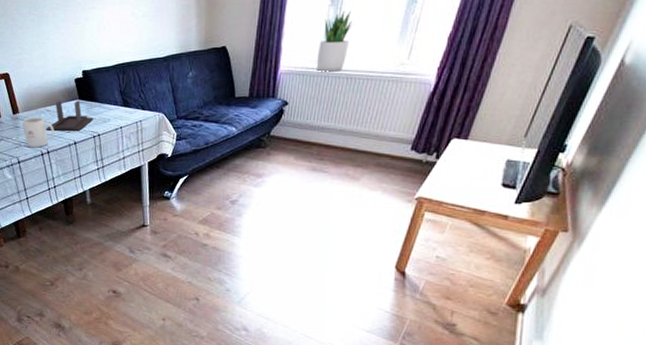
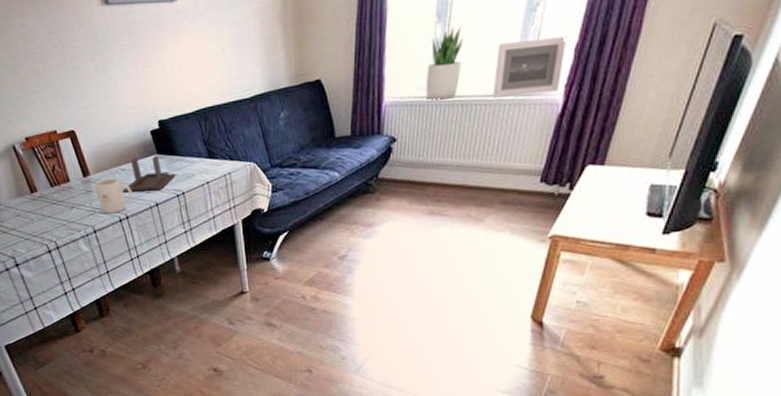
picture frame: none [374,27,442,74] -> present [492,37,567,98]

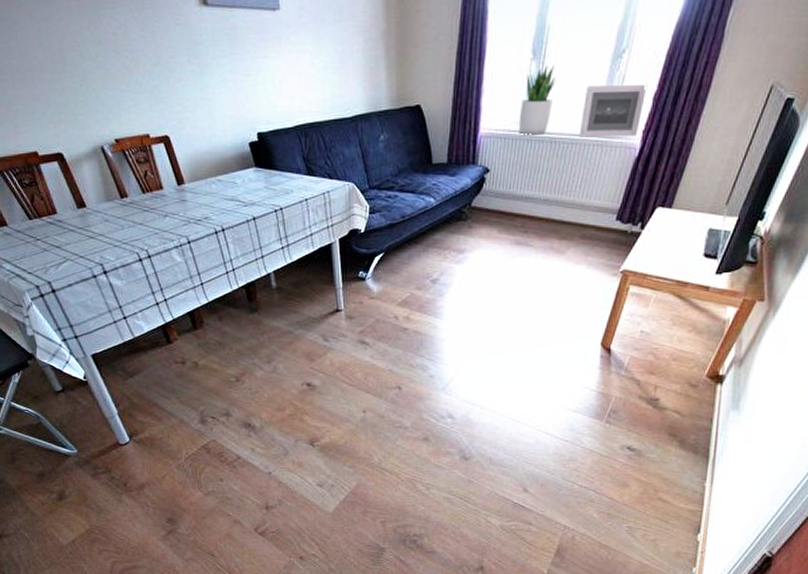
mug: present [96,178,133,214] -> none [190,189,229,225]
napkin holder: present [122,155,176,193] -> none [218,168,274,204]

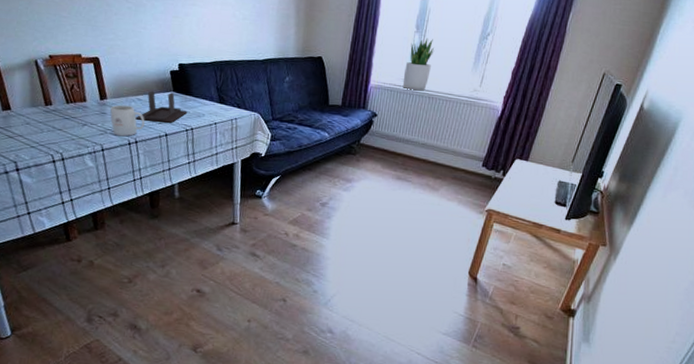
mug: none [190,189,229,225] -> present [110,105,145,137]
napkin holder: none [218,168,274,204] -> present [135,91,188,123]
picture frame: present [579,85,648,137] -> none [452,58,508,101]

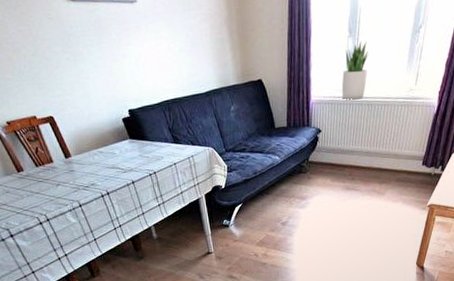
mug: present [110,105,145,137] -> none [77,159,112,191]
napkin holder: present [135,91,188,123] -> none [101,140,148,172]

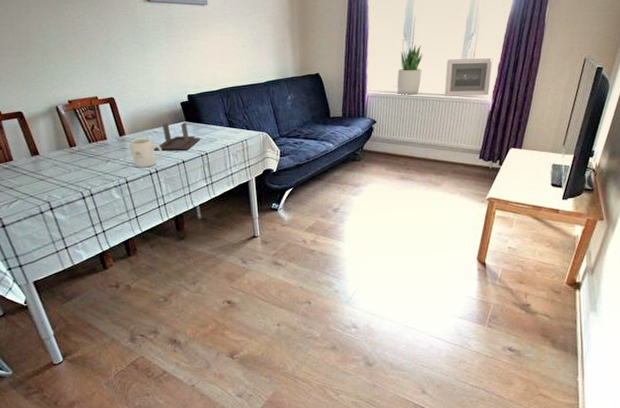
mug: none [77,159,112,191] -> present [130,139,163,168]
napkin holder: none [101,140,148,172] -> present [154,122,201,151]
picture frame: none [389,54,441,100] -> present [444,58,493,96]

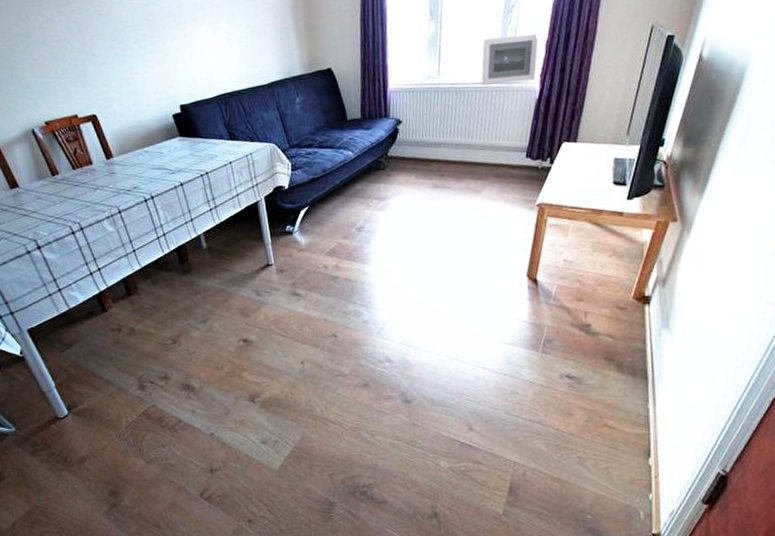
mug: present [130,139,163,168] -> none [119,160,157,195]
napkin holder: present [154,122,201,151] -> none [146,138,199,174]
planter: present [397,44,424,95] -> none [424,23,455,87]

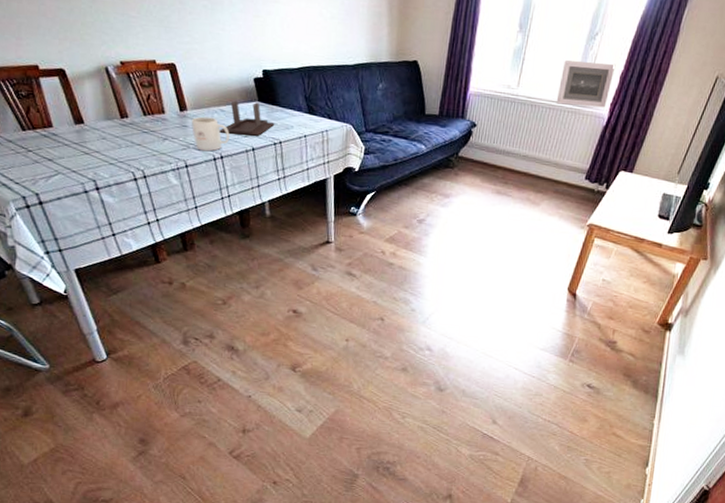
mug: none [119,160,157,195] -> present [192,116,230,152]
napkin holder: none [146,138,199,174] -> present [219,100,275,136]

